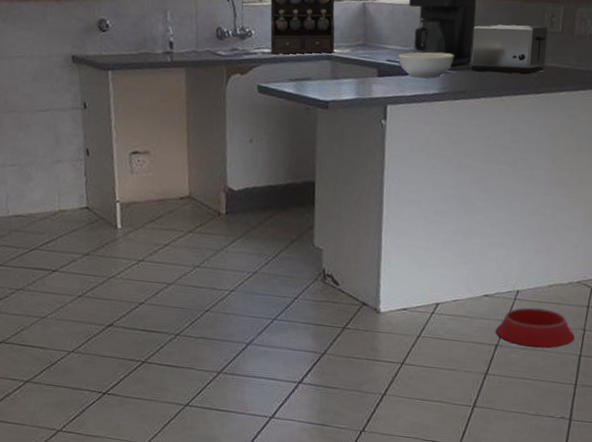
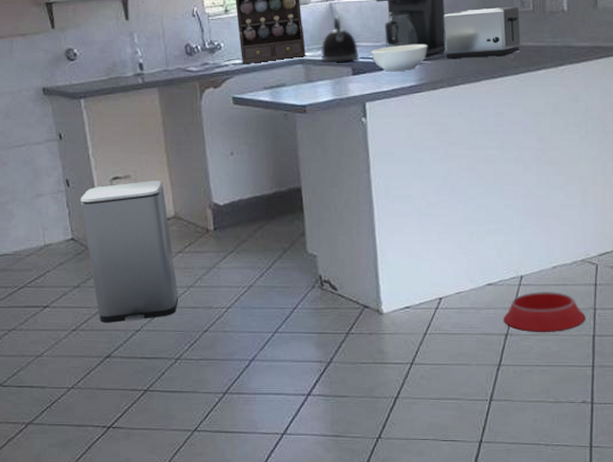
pedal bin: none [98,158,185,294] -> present [80,181,178,323]
kettle: none [349,15,386,64] -> present [322,15,358,64]

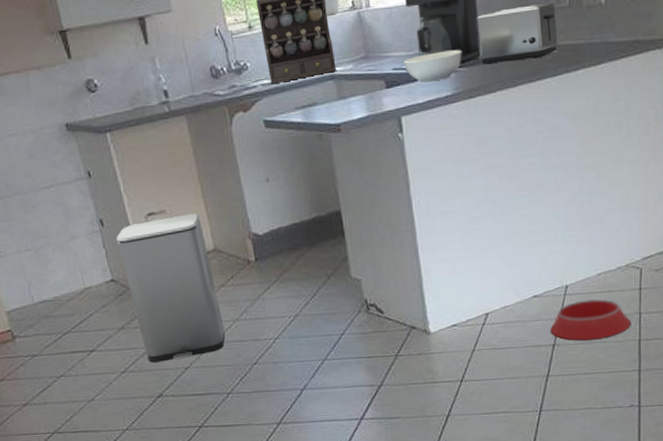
kettle: present [322,15,358,64] -> none [352,24,391,78]

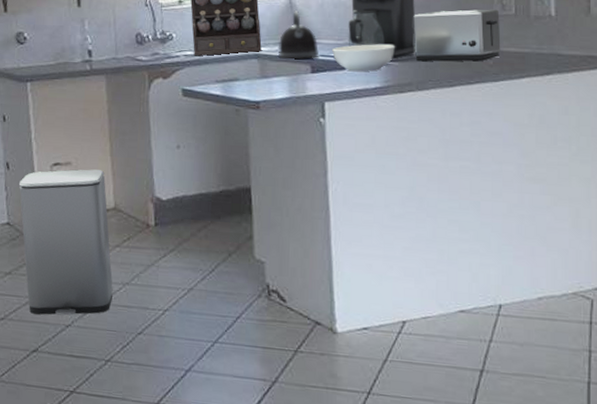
kettle: none [352,24,391,78] -> present [278,10,319,61]
pet bowl: present [550,299,631,341] -> none [479,324,579,374]

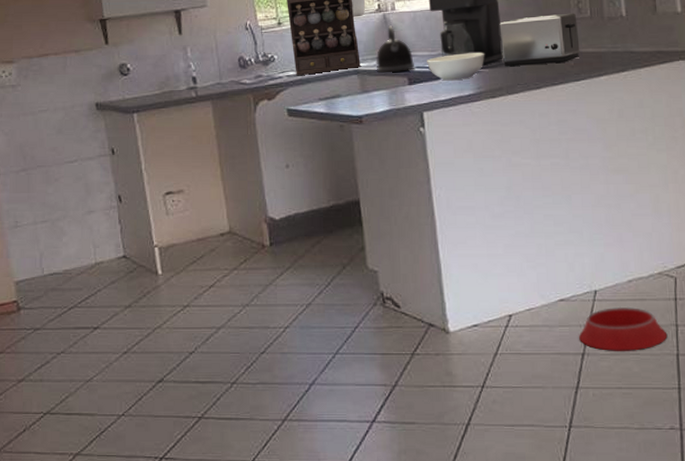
pedal bin: present [18,169,113,316] -> none [132,195,233,344]
pet bowl: none [479,324,579,374] -> present [579,306,668,351]

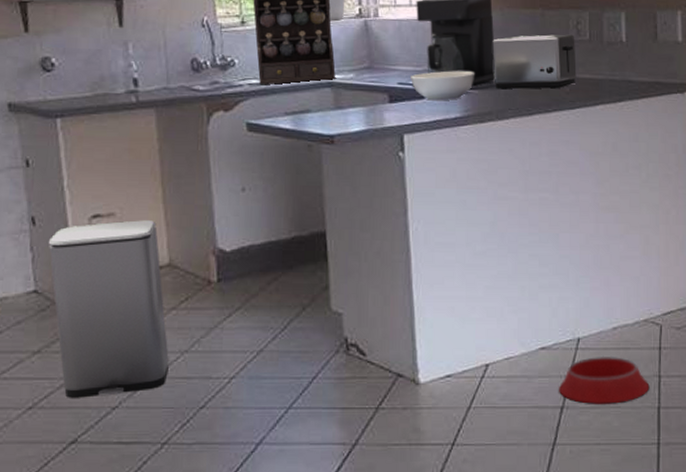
pedal bin: none [132,195,233,344] -> present [48,220,169,398]
kettle: present [376,25,414,74] -> none [354,34,396,89]

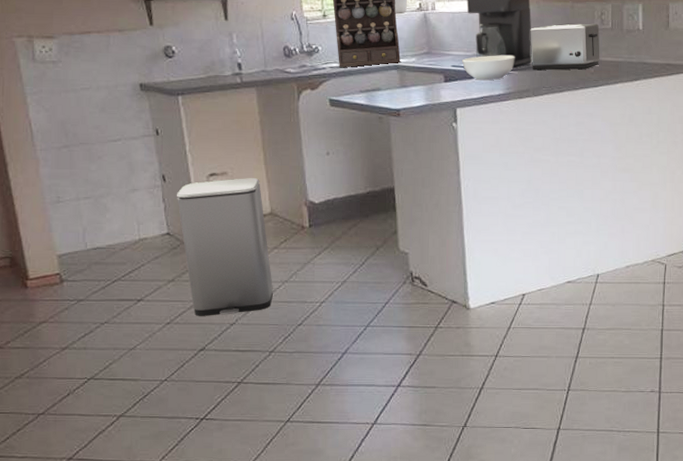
pet bowl: present [559,356,650,404] -> none [581,288,655,327]

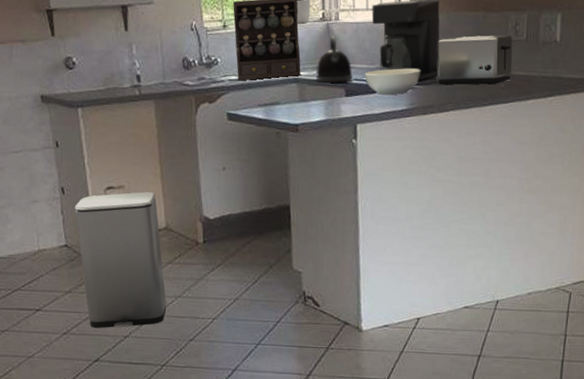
kettle: none [416,24,450,71] -> present [316,35,353,85]

